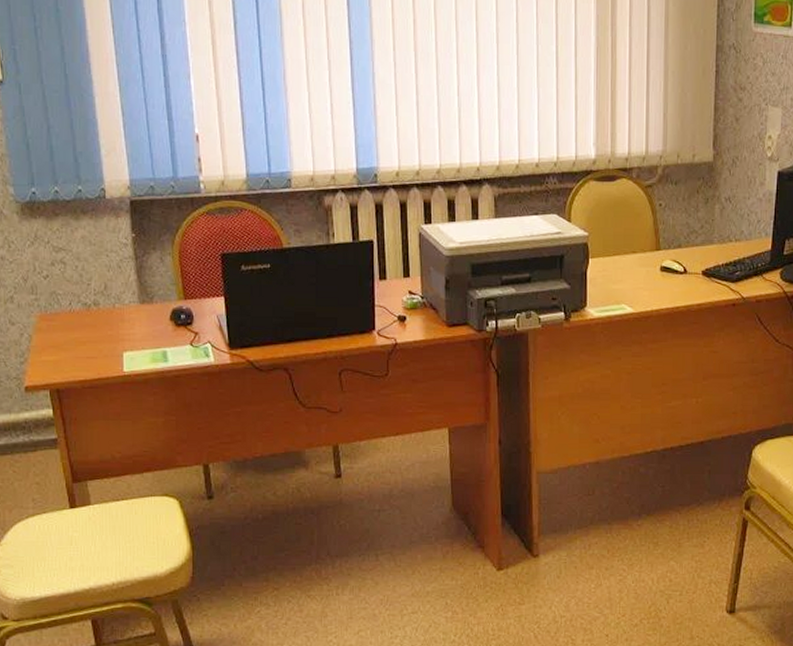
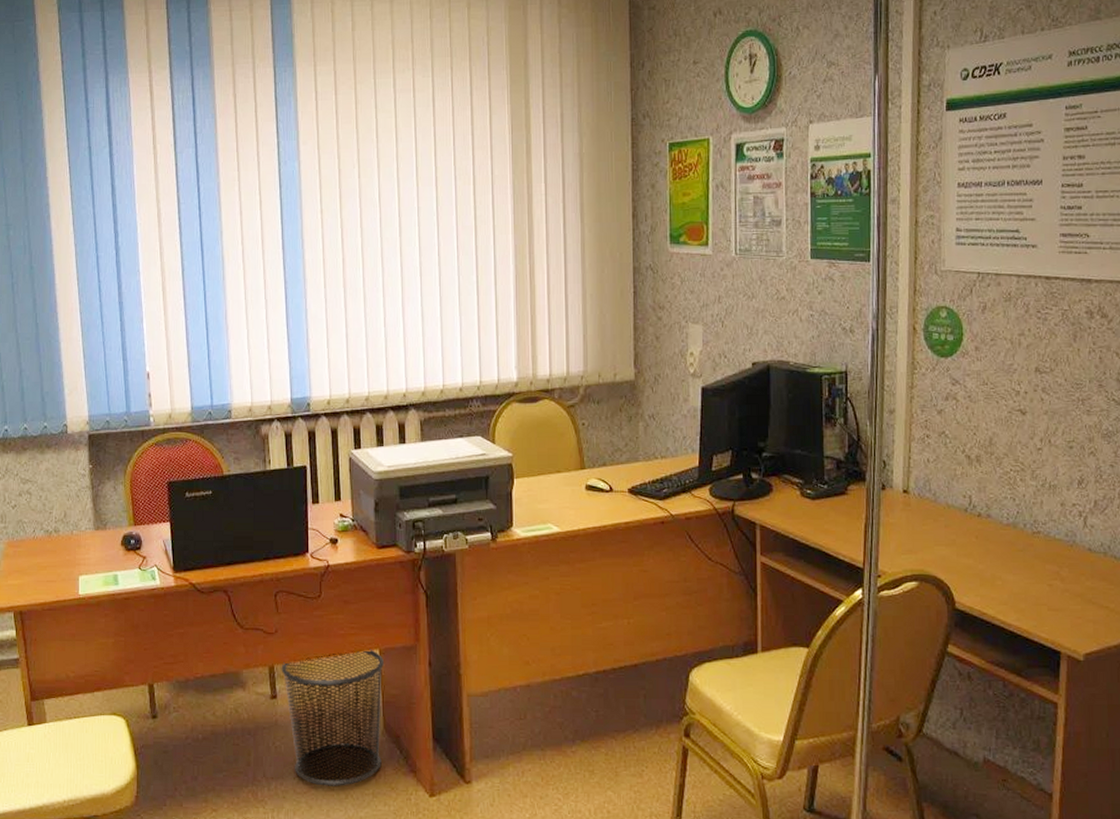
waste bin: none [346,428,454,563] -> present [281,649,385,786]

